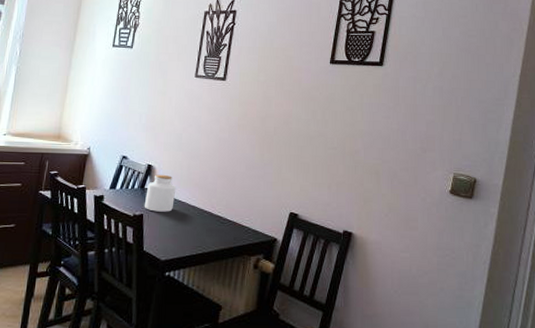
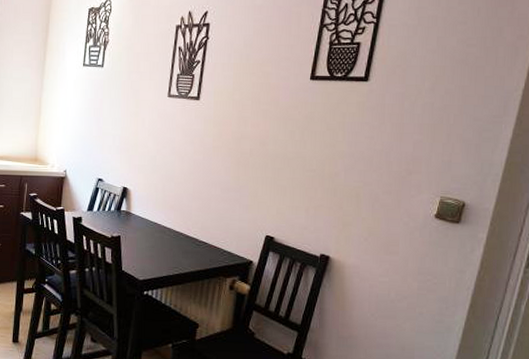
jar: present [144,174,176,212] -> none [121,197,152,234]

